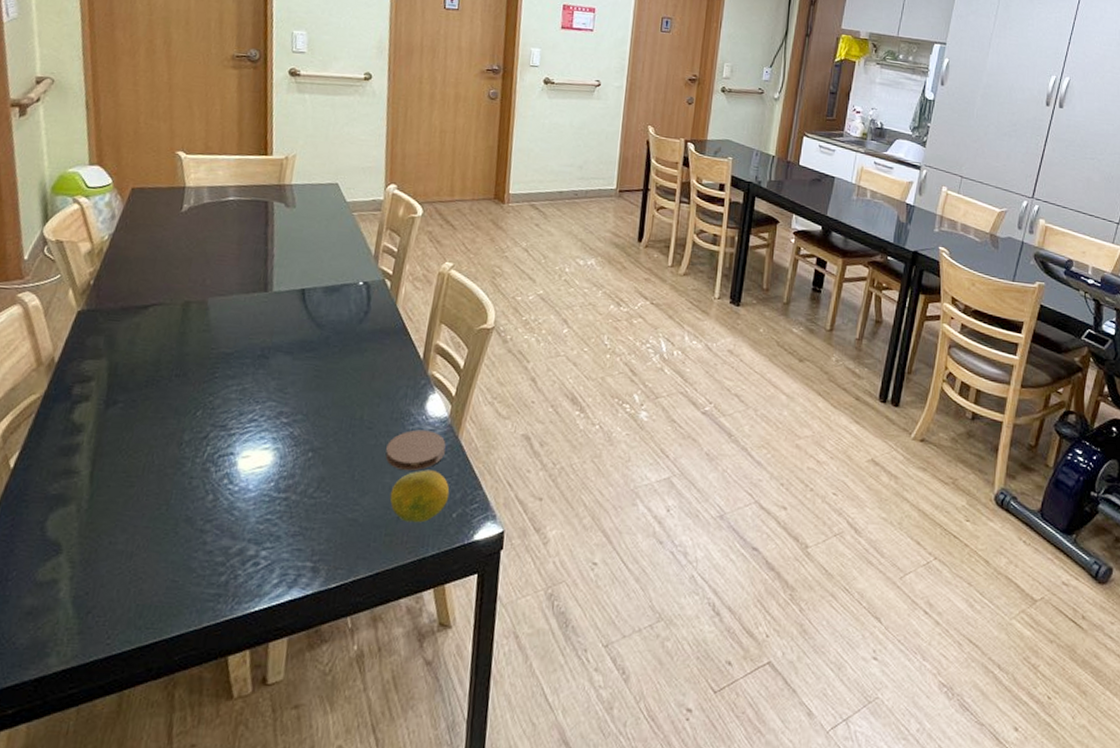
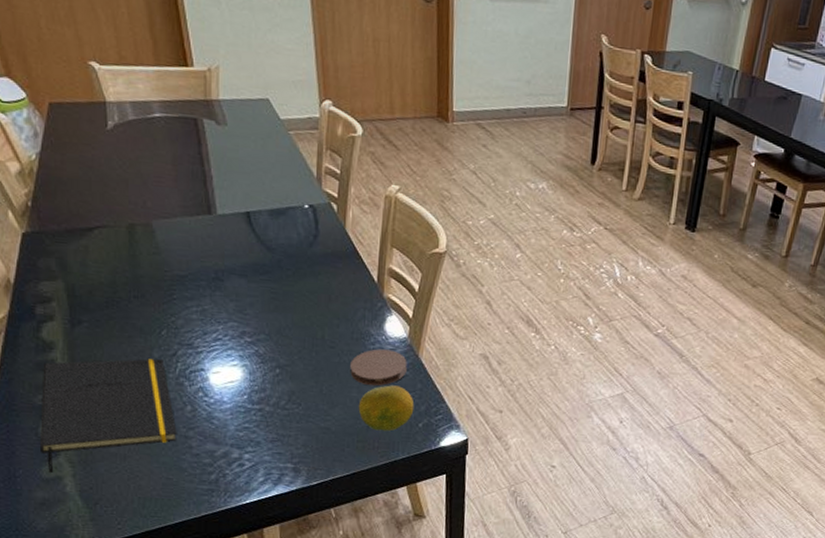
notepad: none [41,441,194,576] -> present [40,358,177,474]

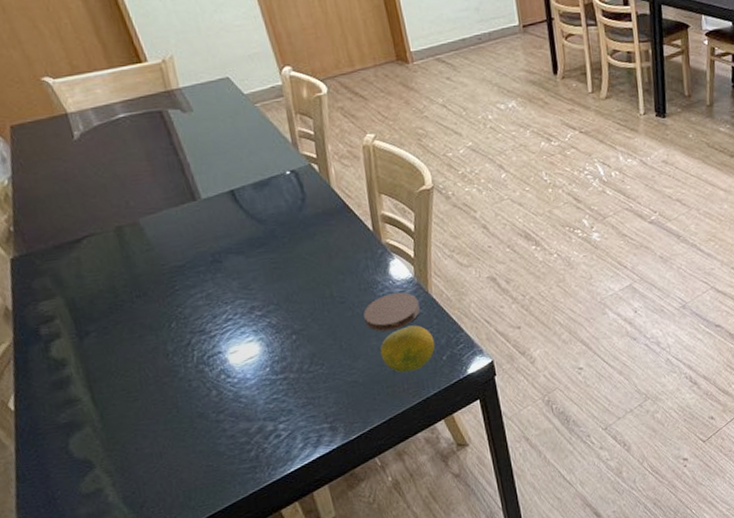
notepad: present [40,358,177,474] -> none [59,350,209,488]

